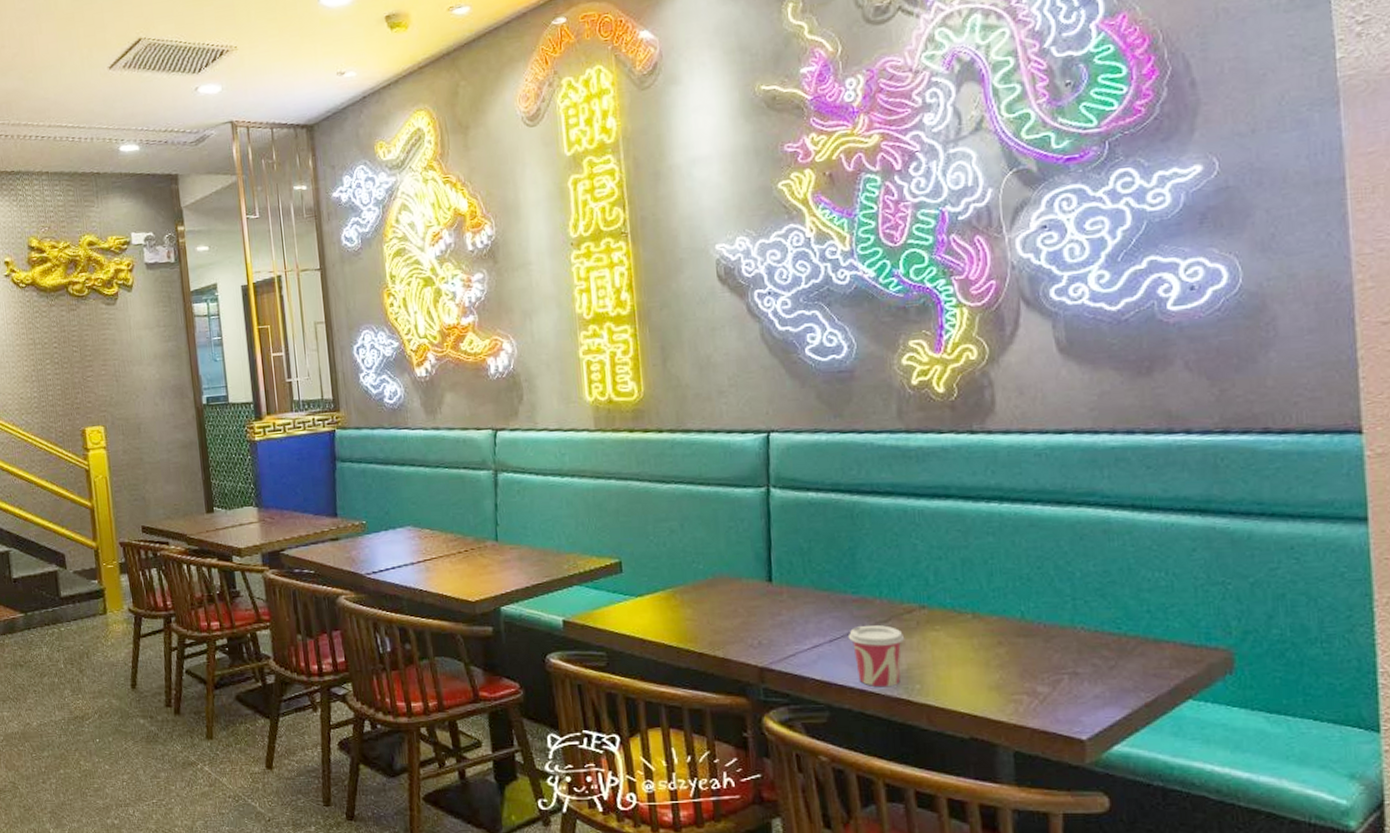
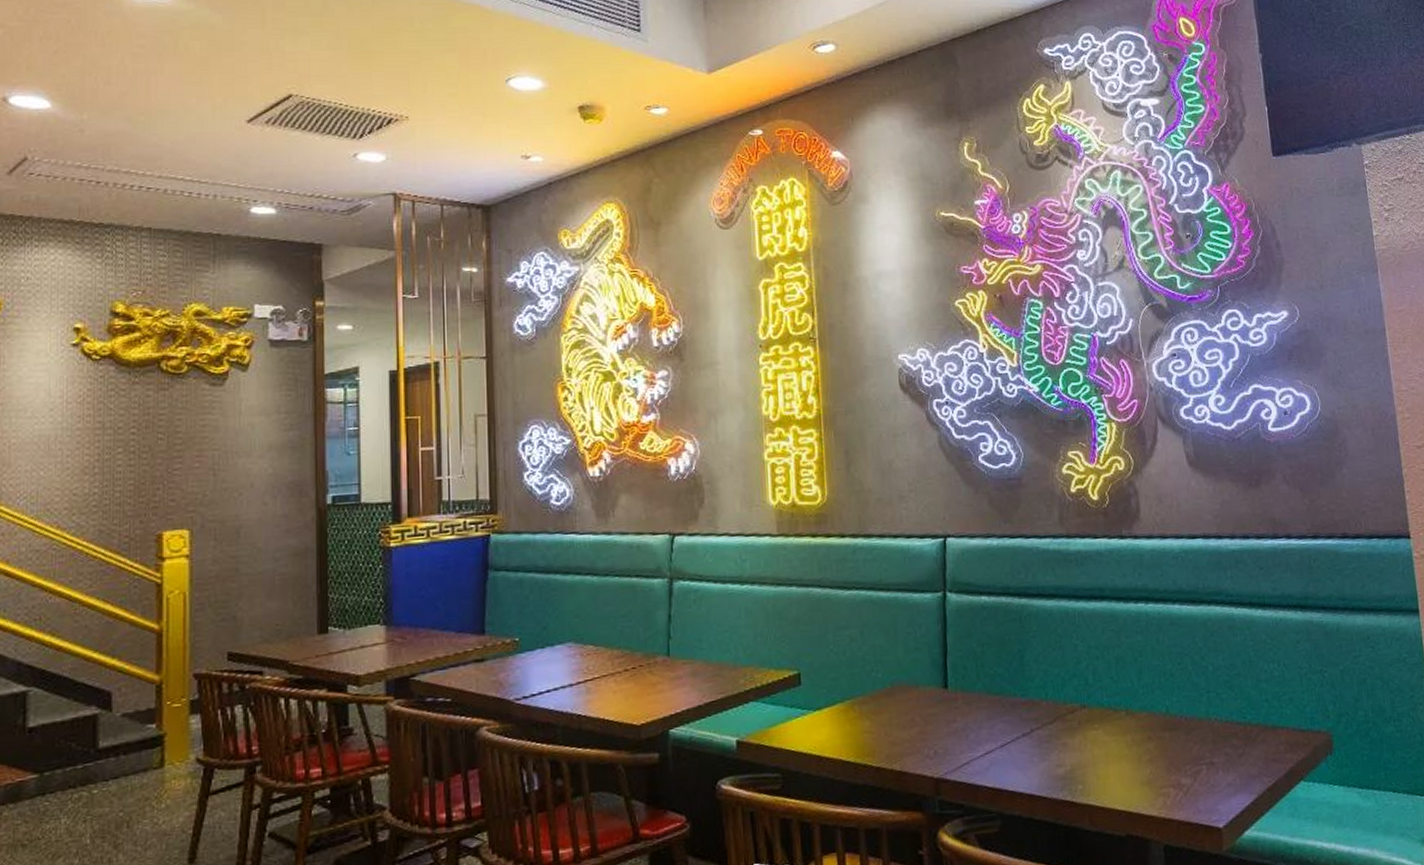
cup: present [847,624,905,687] -> none [1017,727,1069,790]

